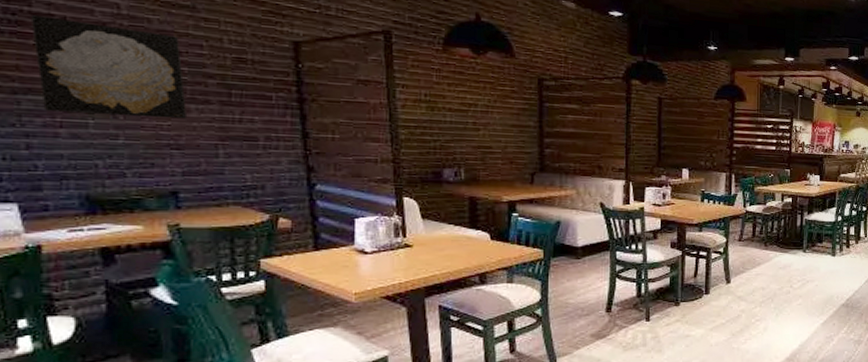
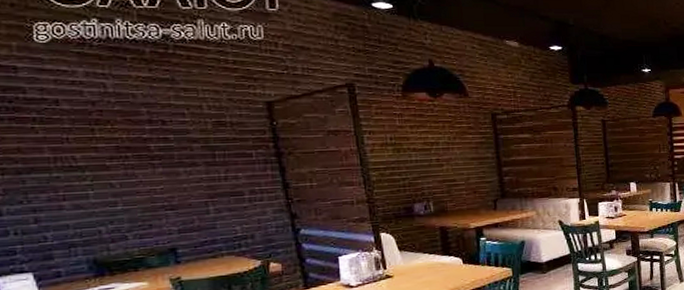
wall art: present [30,15,188,119] -> none [25,101,178,186]

